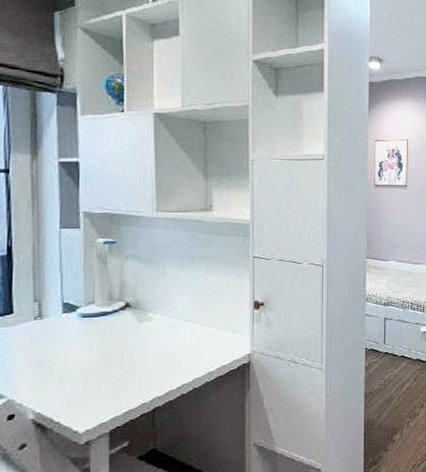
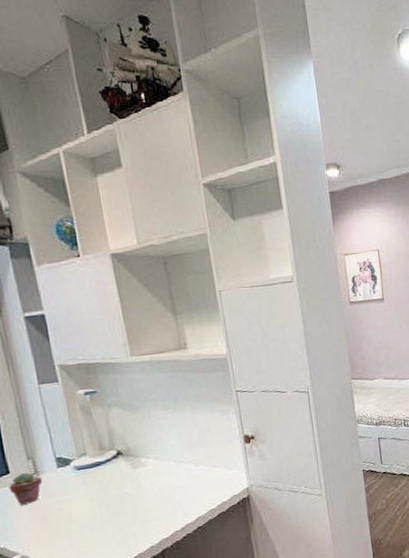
potted succulent: none [9,314,45,347] -> present [8,472,43,505]

